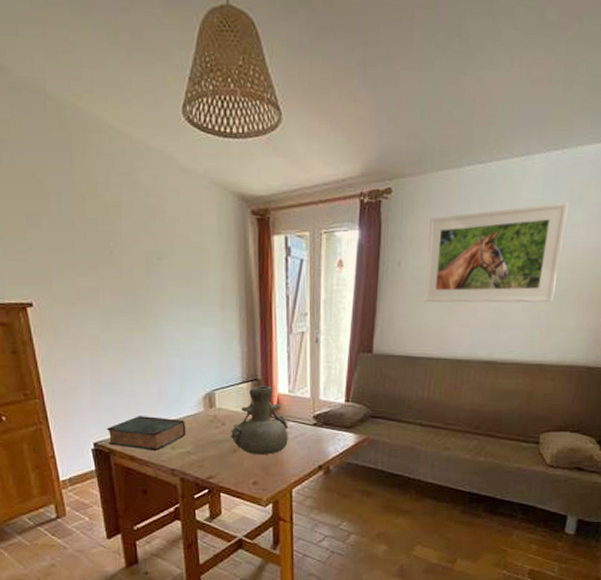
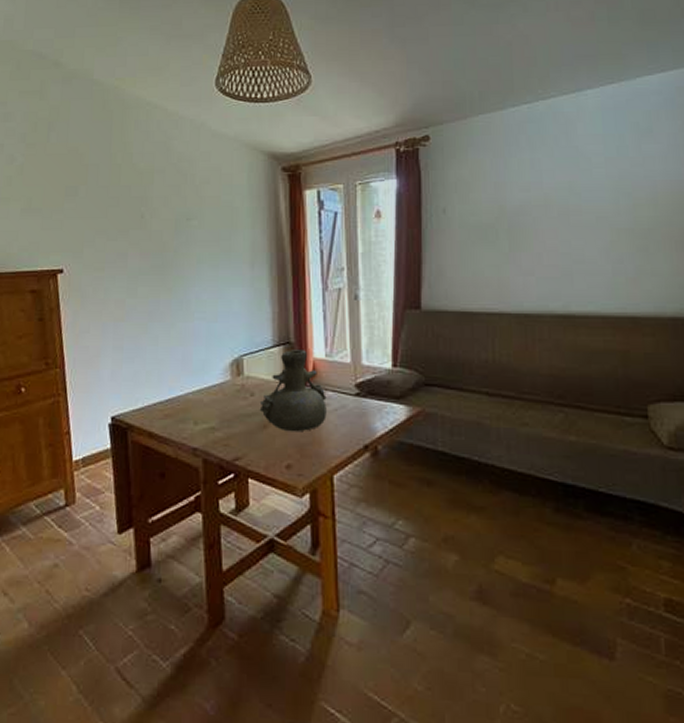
book: present [106,416,186,451] -> none [125,386,211,426]
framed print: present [423,202,569,303] -> none [474,135,637,251]

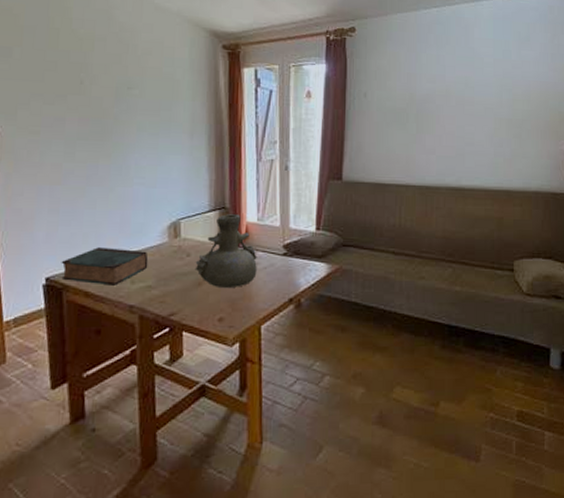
book: none [125,386,211,426] -> present [61,247,149,286]

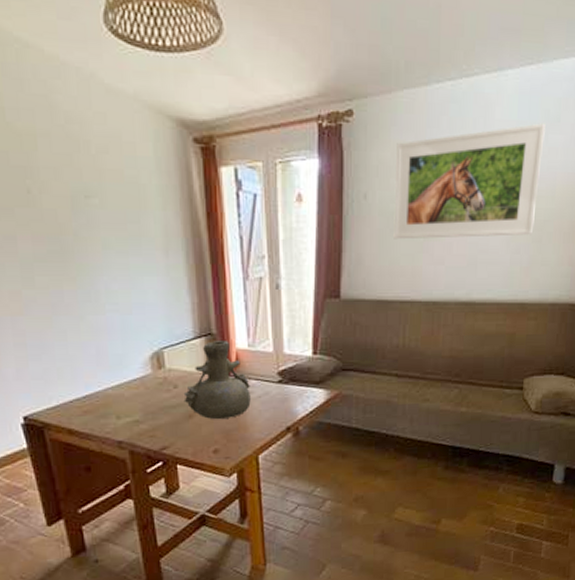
book: present [61,247,149,286] -> none [37,382,133,422]
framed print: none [390,41,518,132] -> present [393,123,545,240]

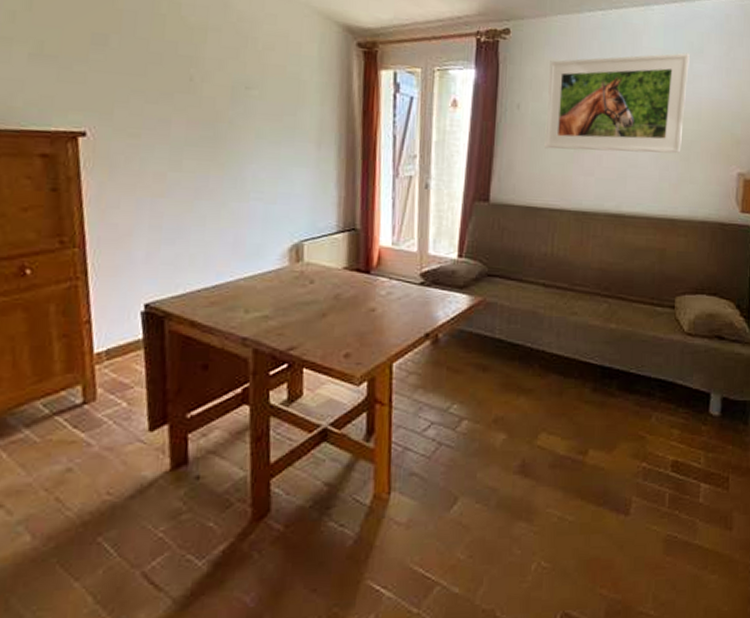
vase: present [183,341,251,420] -> none [318,236,391,321]

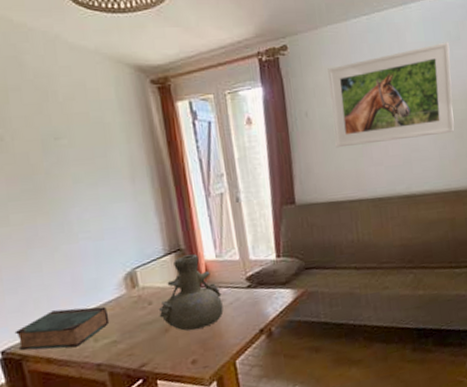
book: none [163,271,266,315] -> present [14,306,110,350]
vase: none [318,236,391,321] -> present [158,254,224,331]

